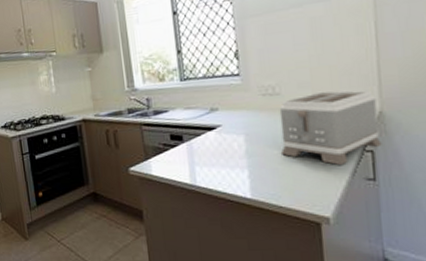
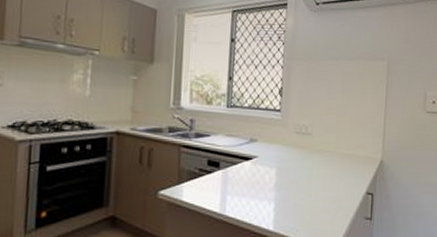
toaster: present [279,90,382,166] -> none [303,137,380,205]

